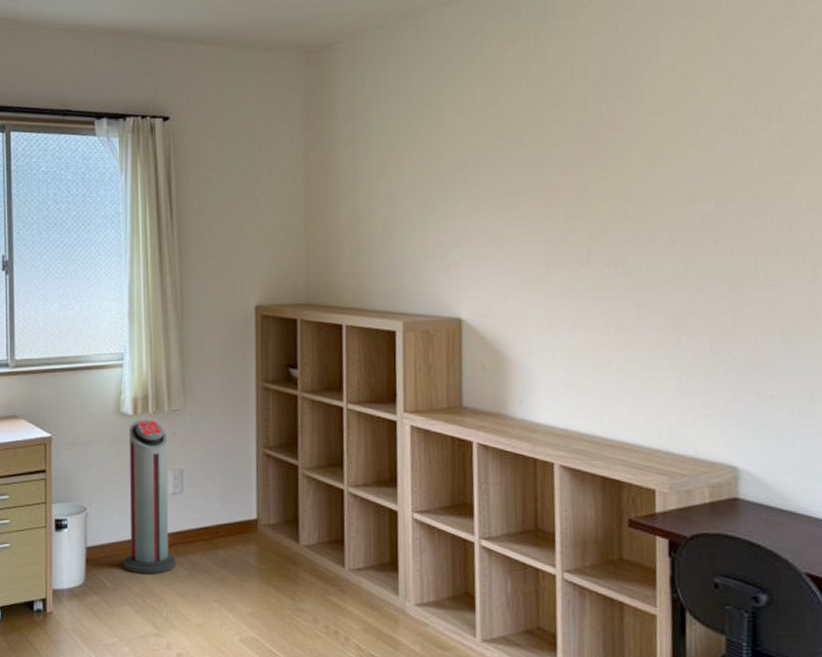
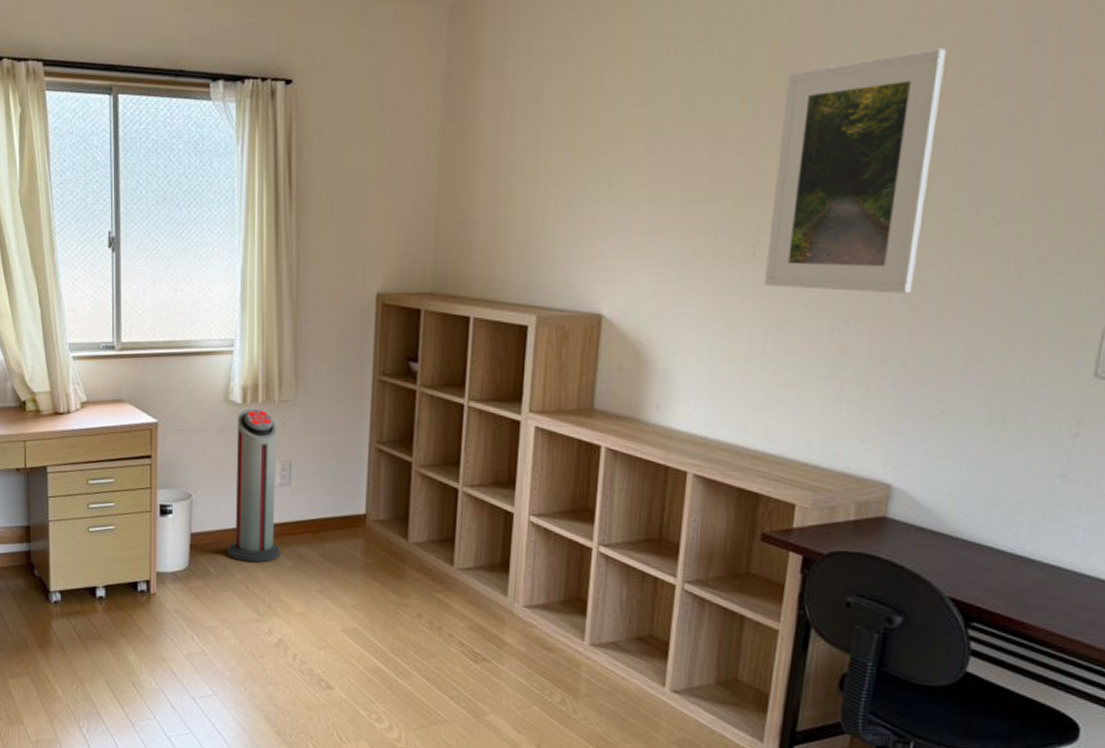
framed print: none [598,83,728,292] -> present [764,48,946,294]

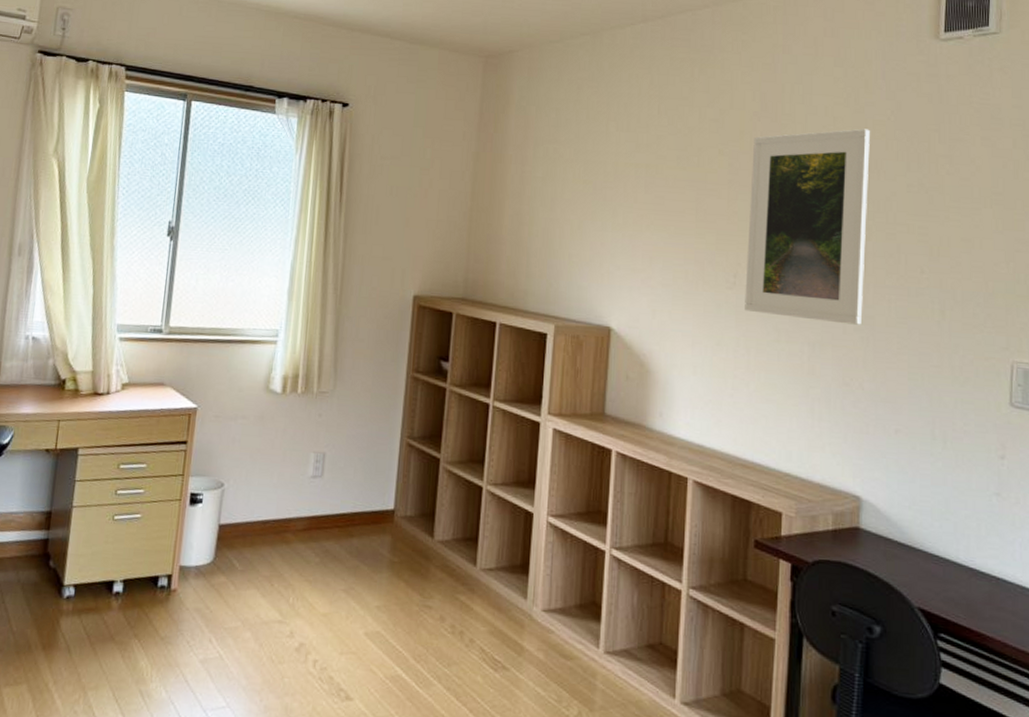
air purifier: present [228,408,281,563] -> none [255,398,314,558]

